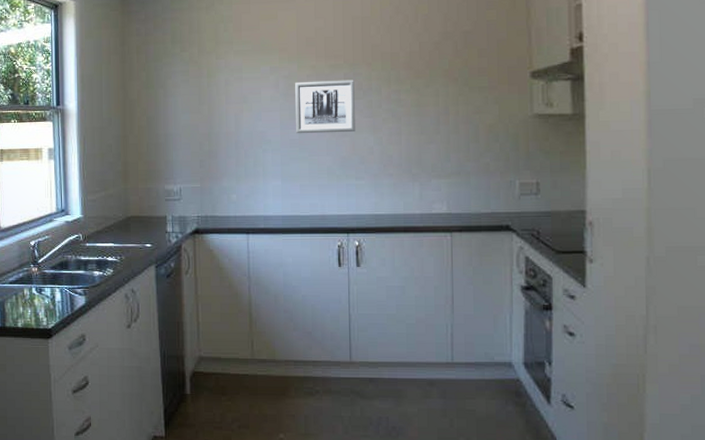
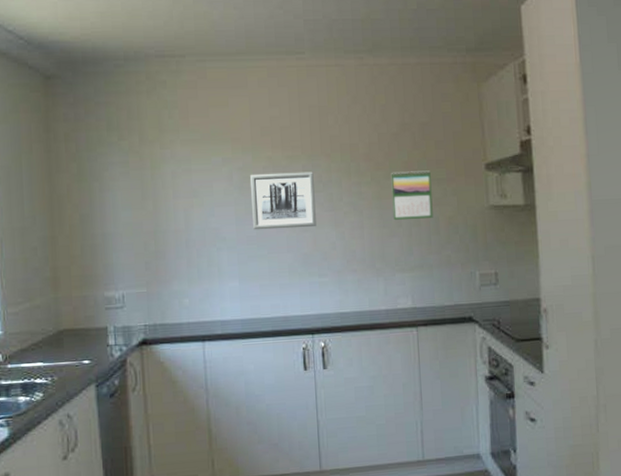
calendar: none [430,78,473,128] -> present [391,170,433,221]

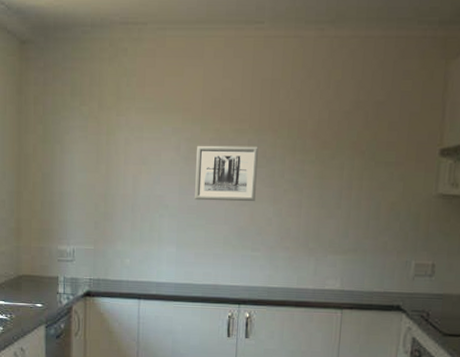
calendar: present [391,170,433,221] -> none [333,152,379,203]

